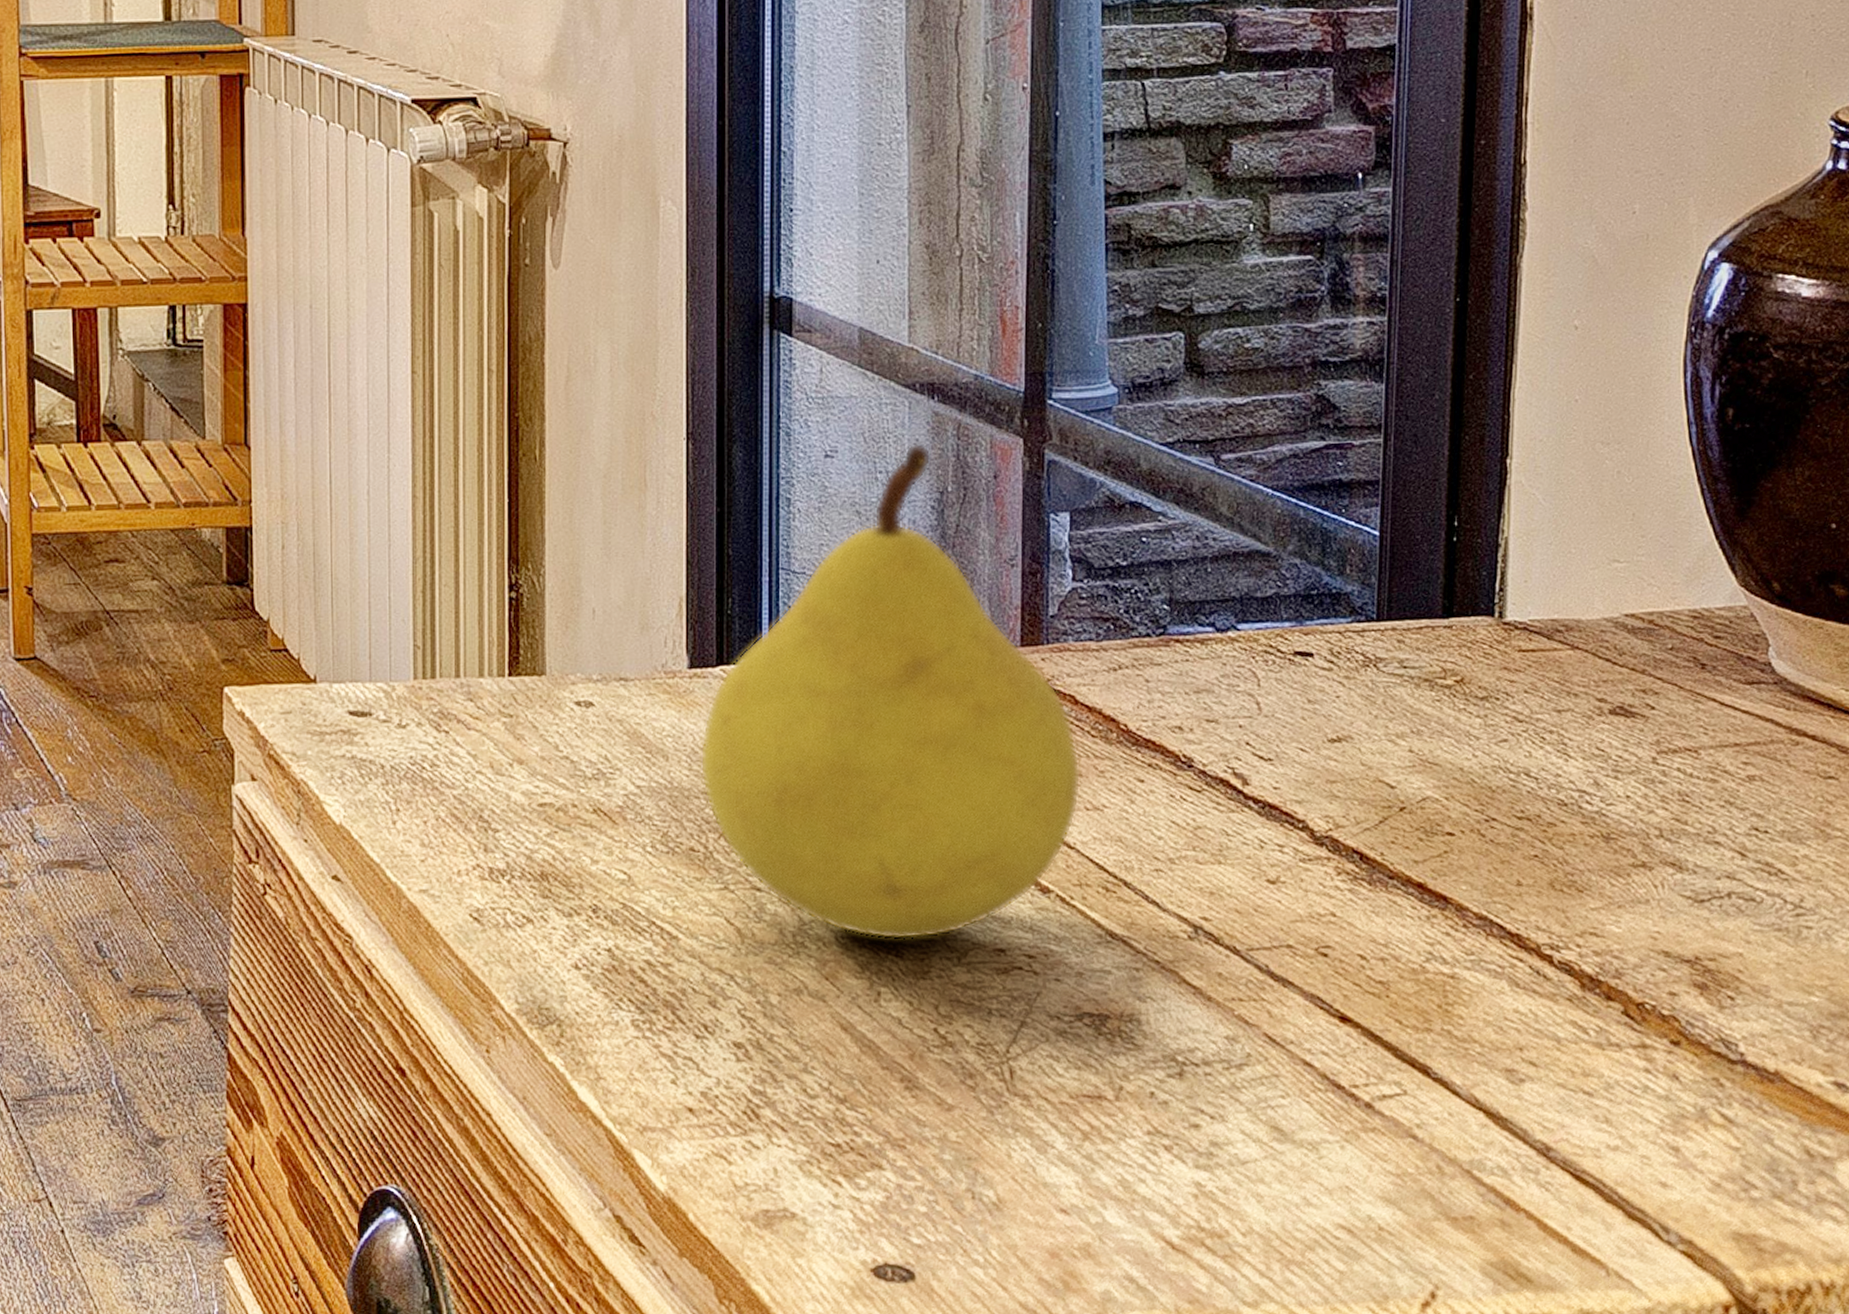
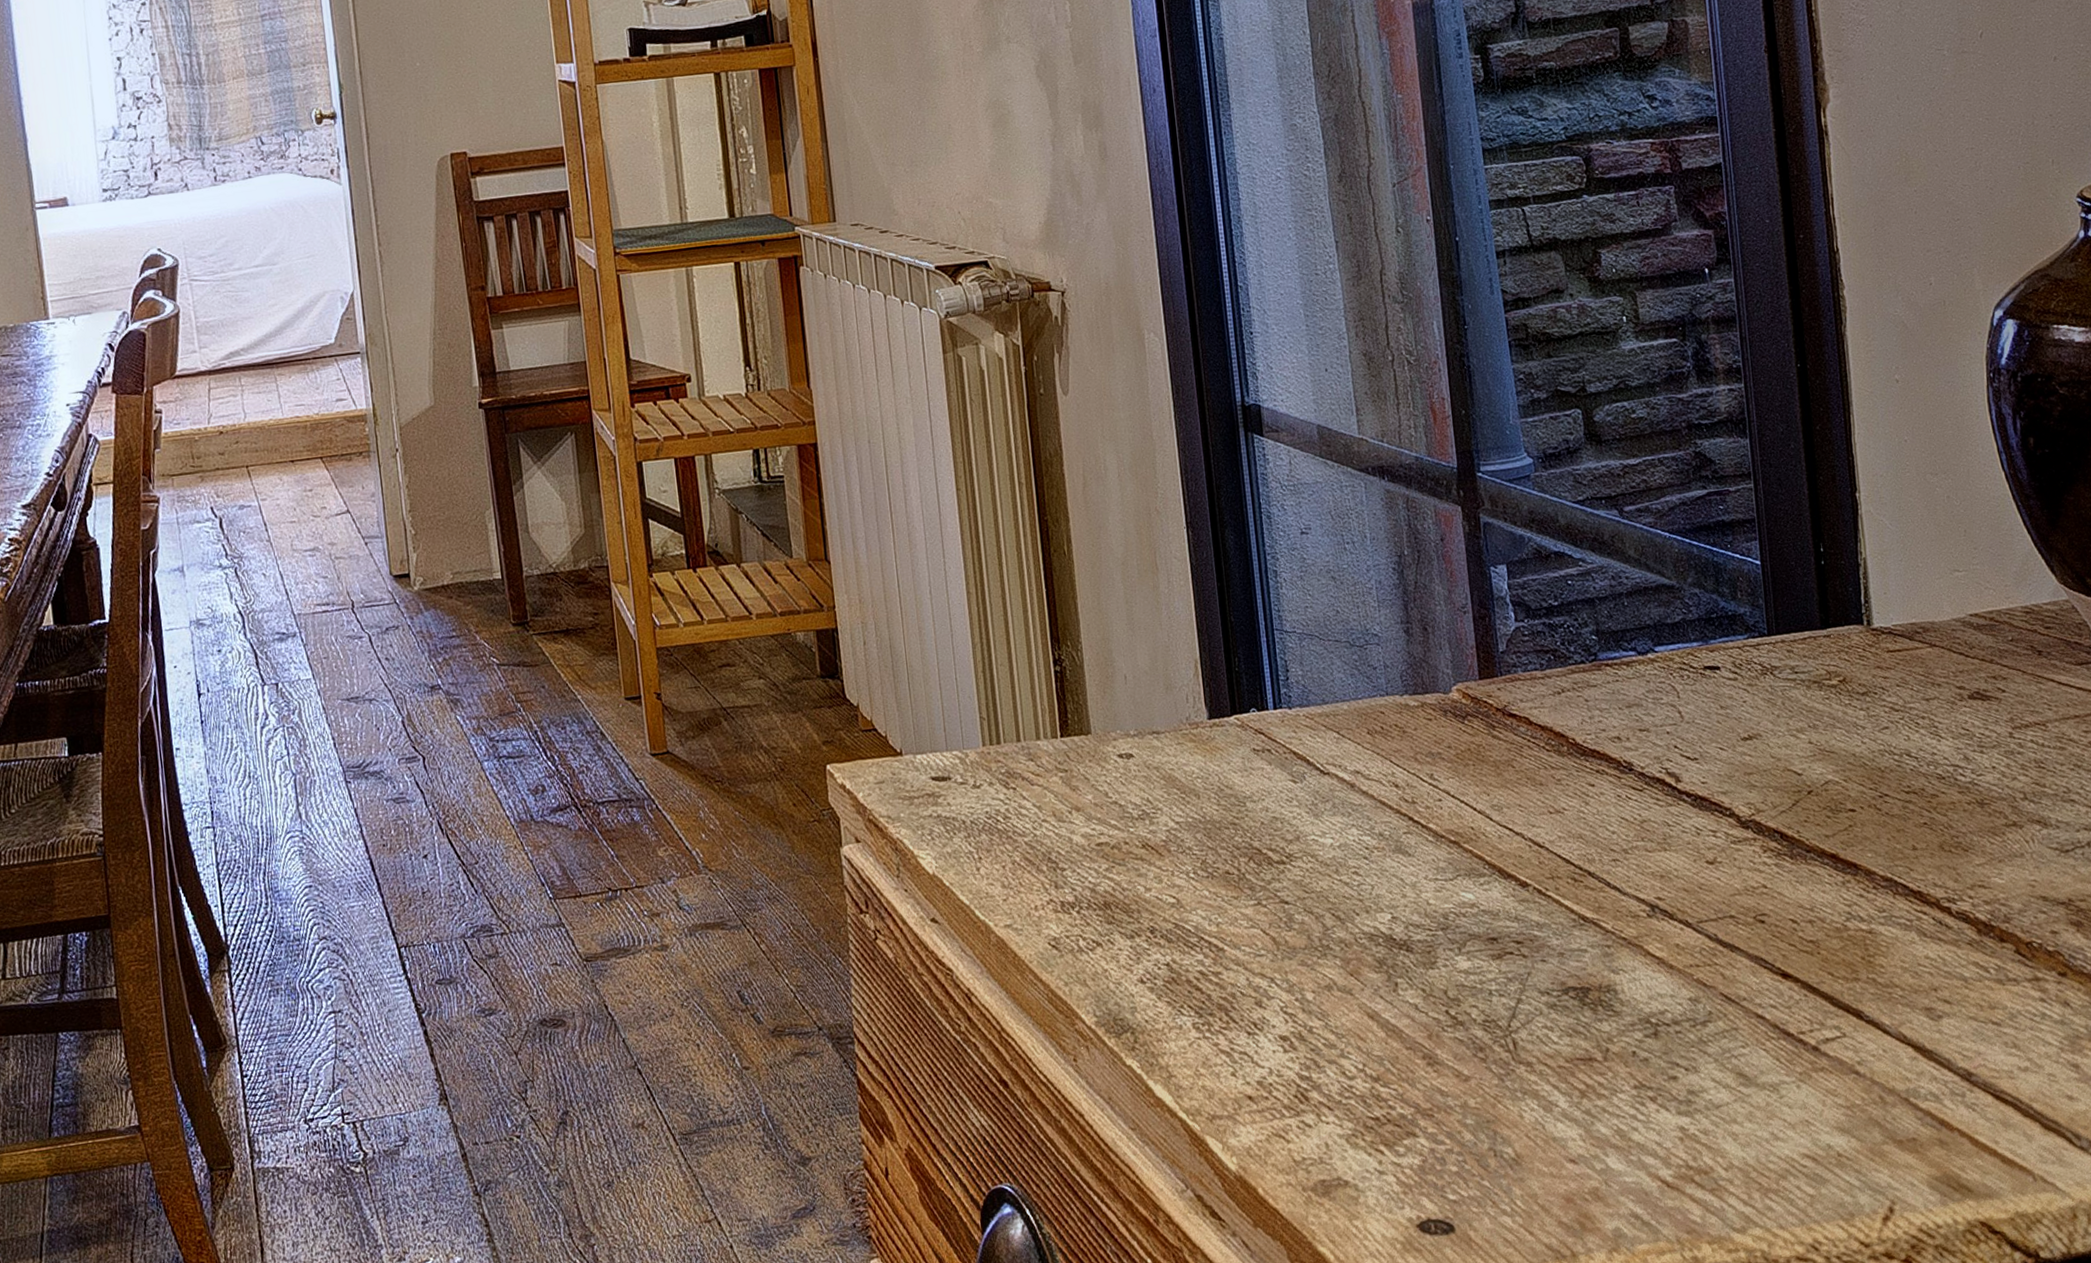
fruit: present [700,443,1081,940] -> none [1224,516,1543,938]

